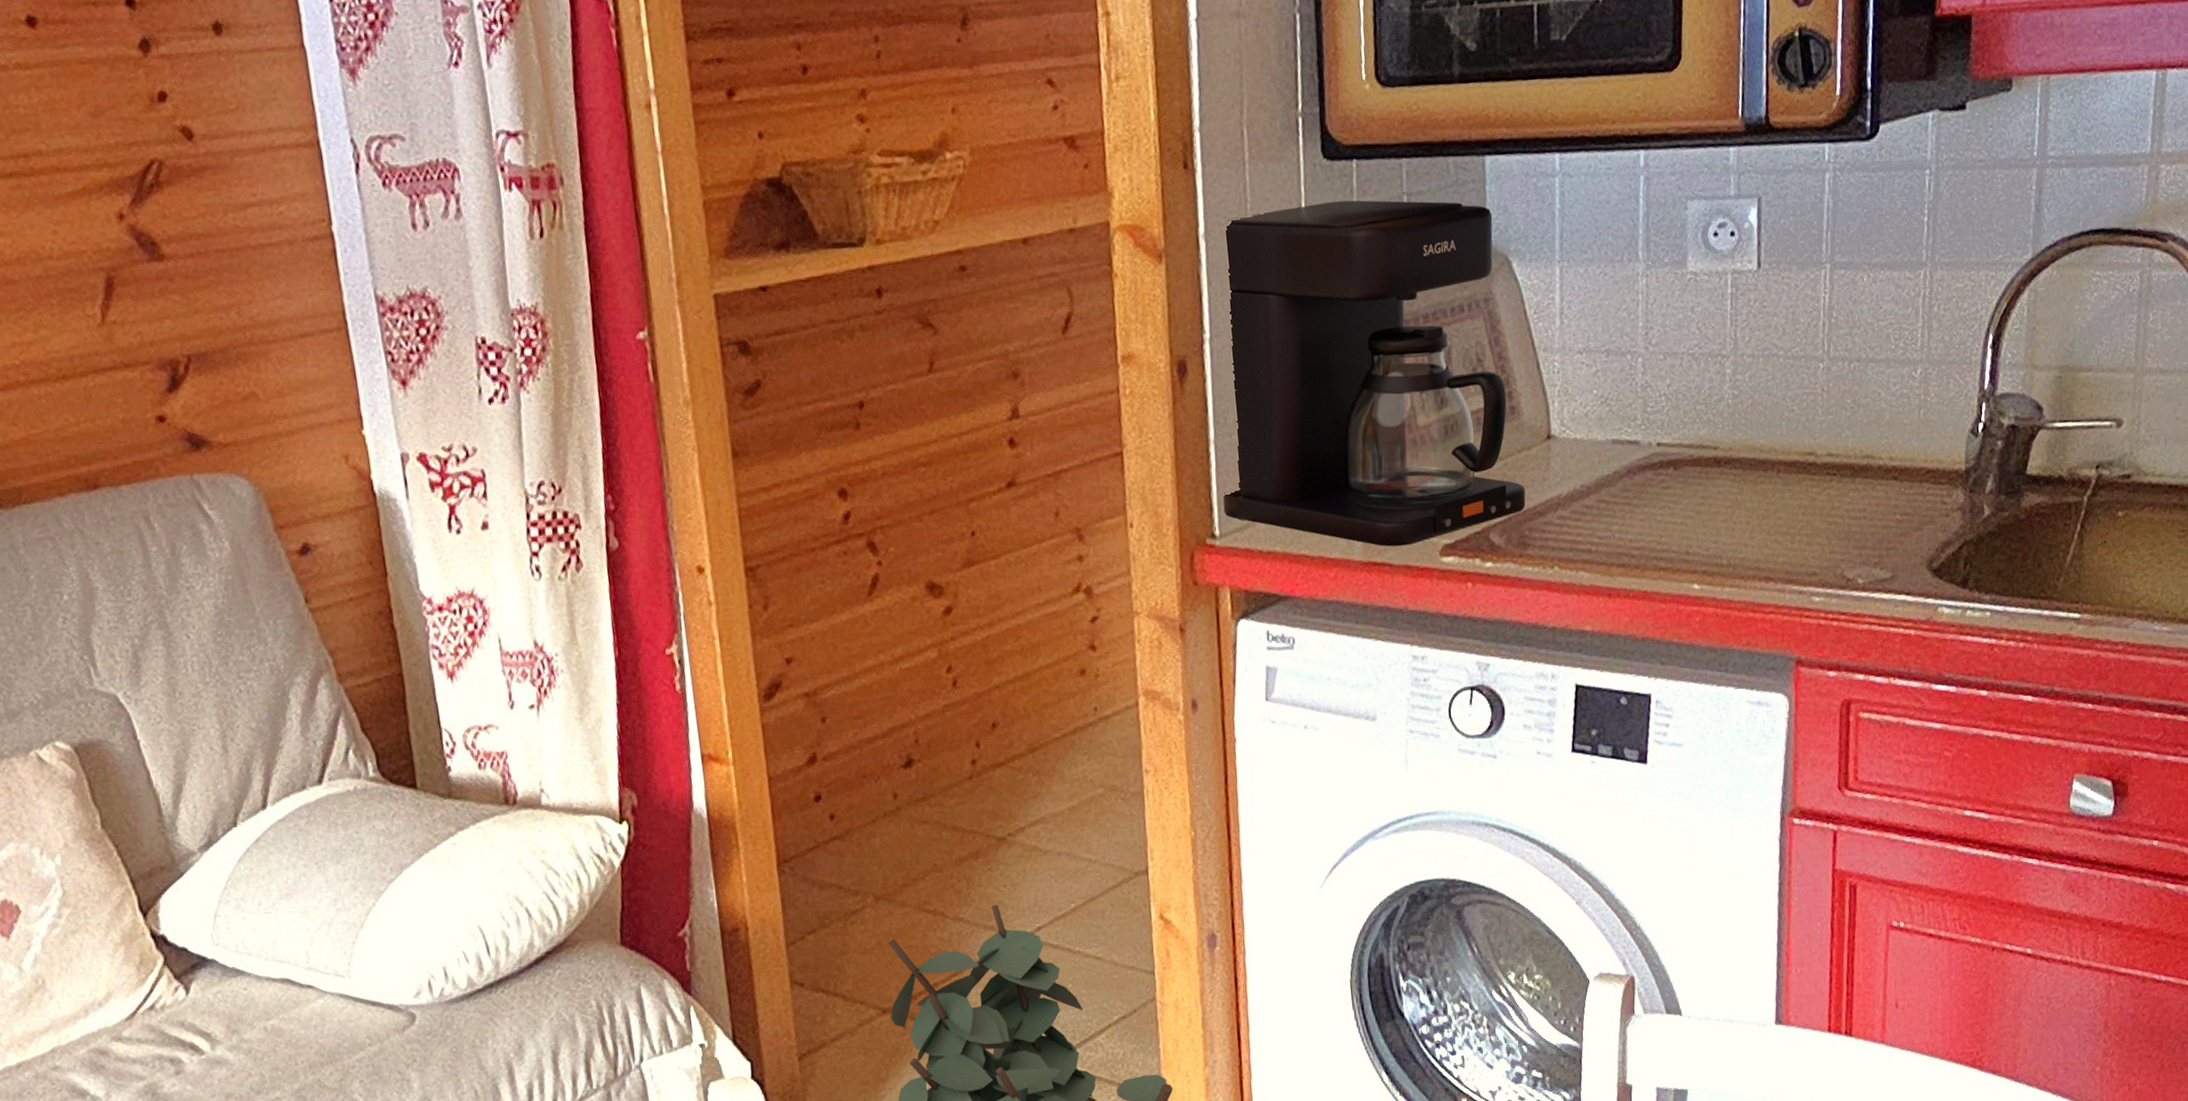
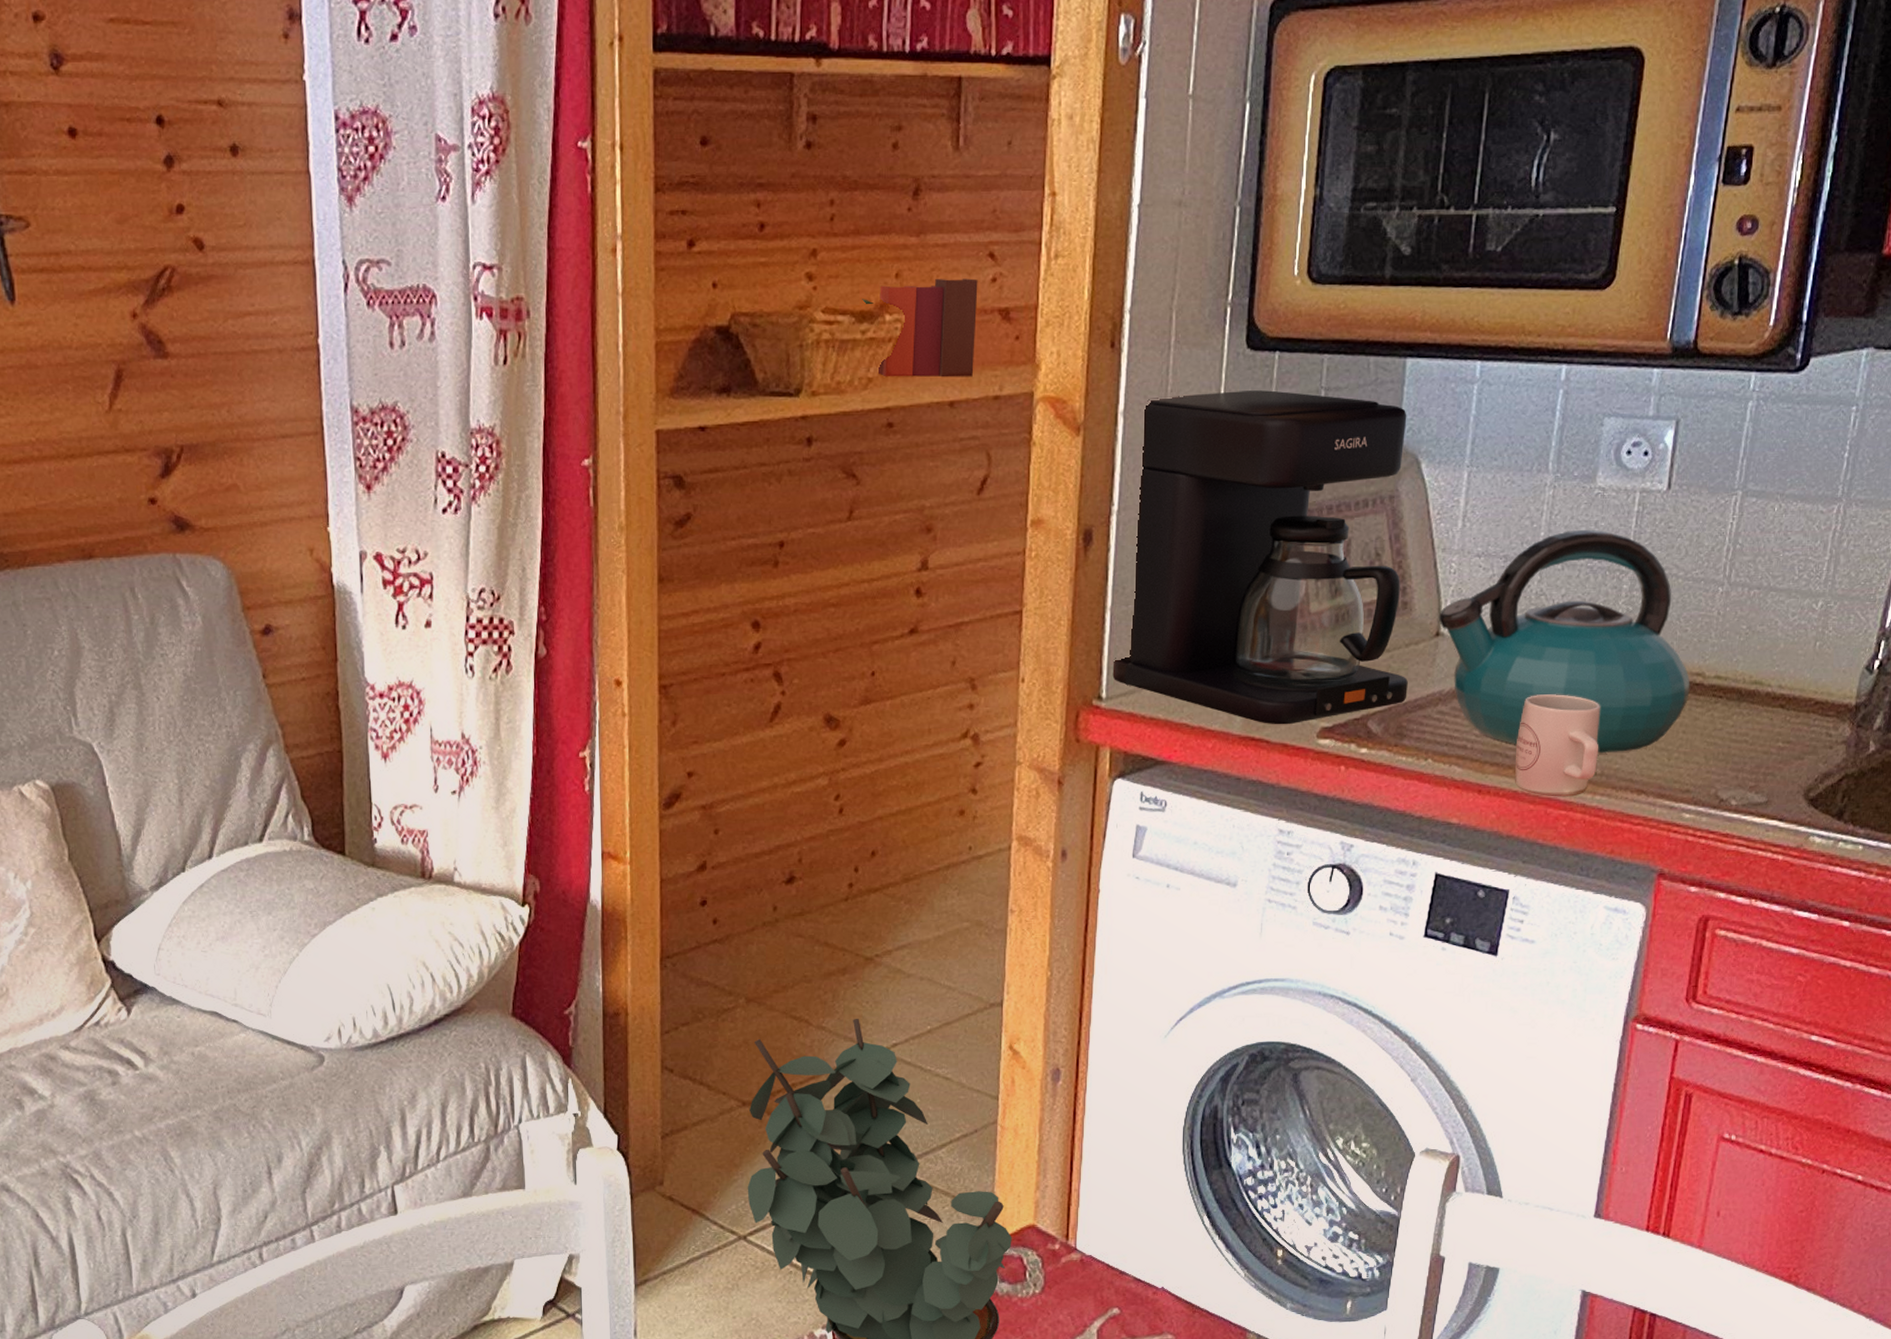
books: none [919,108,1045,219] -> present [862,278,978,378]
kettle: none [1547,315,1804,544] -> present [1438,529,1690,753]
mug: none [1639,487,1723,594] -> present [1514,694,1601,797]

